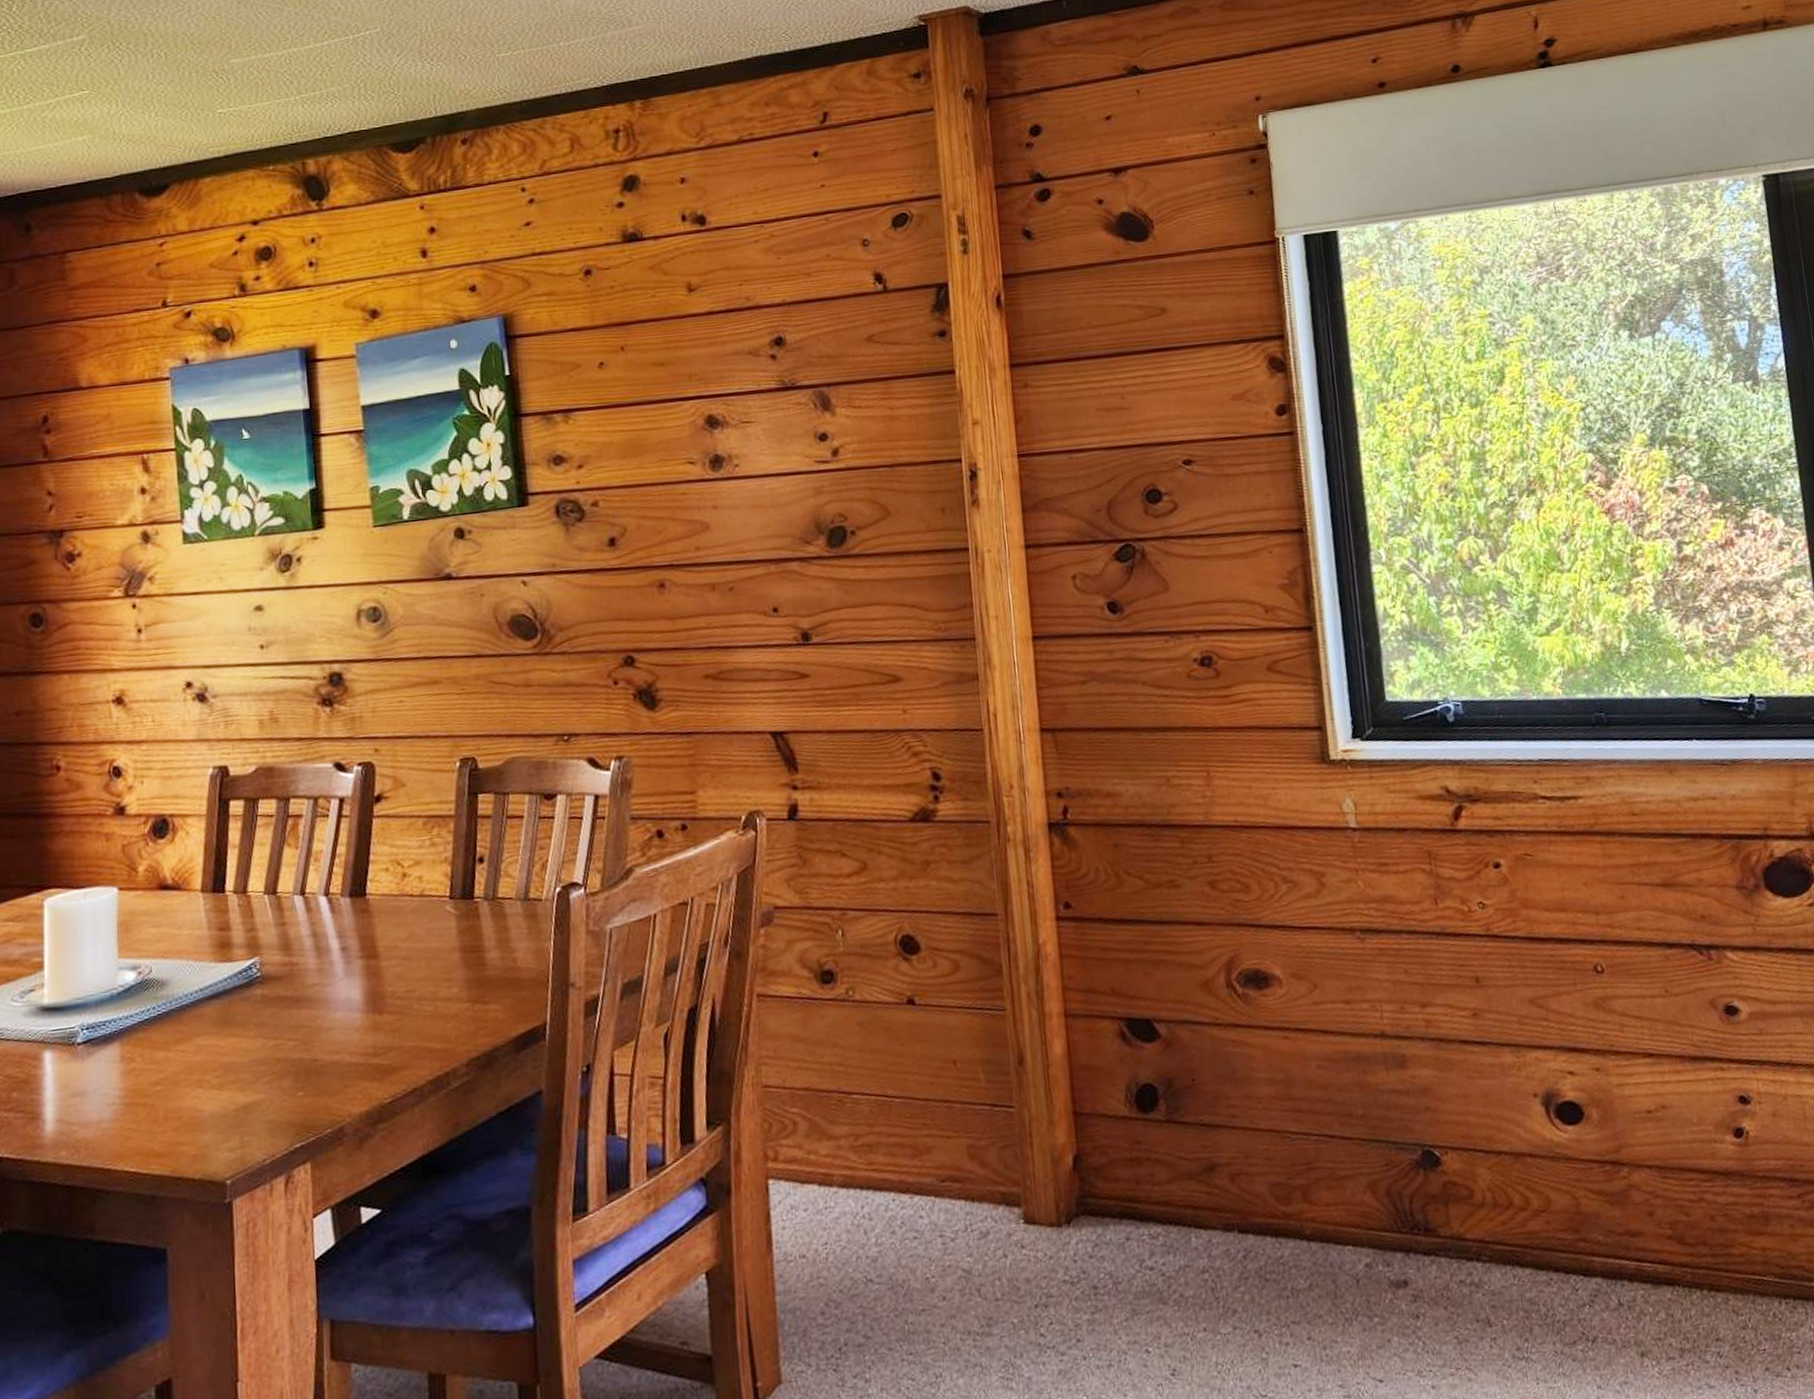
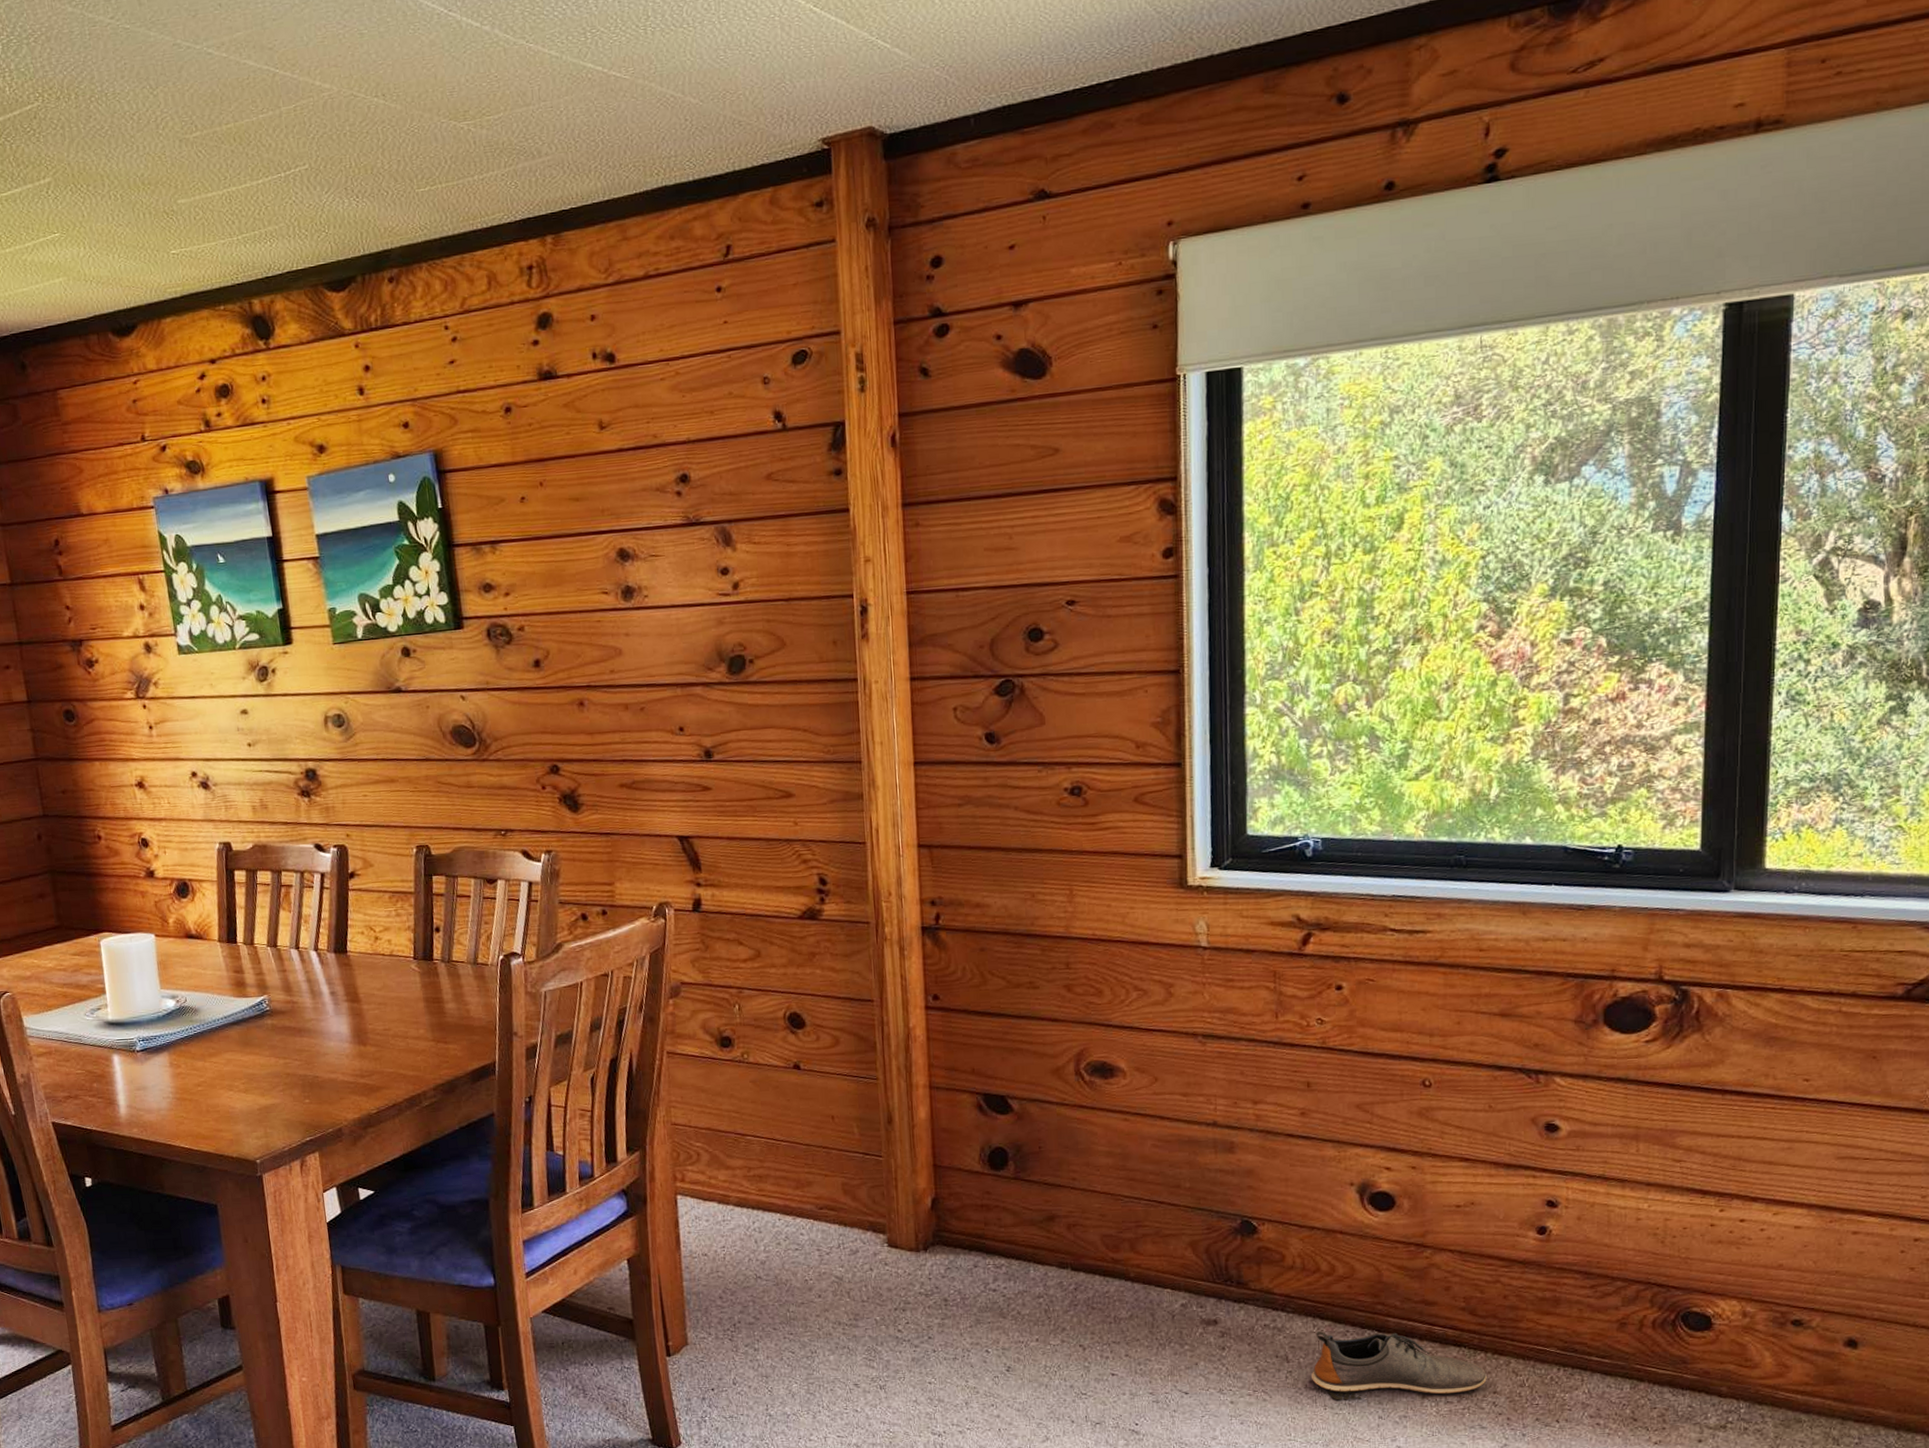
shoe: none [1517,1274,1707,1371] -> present [1310,1331,1487,1401]

